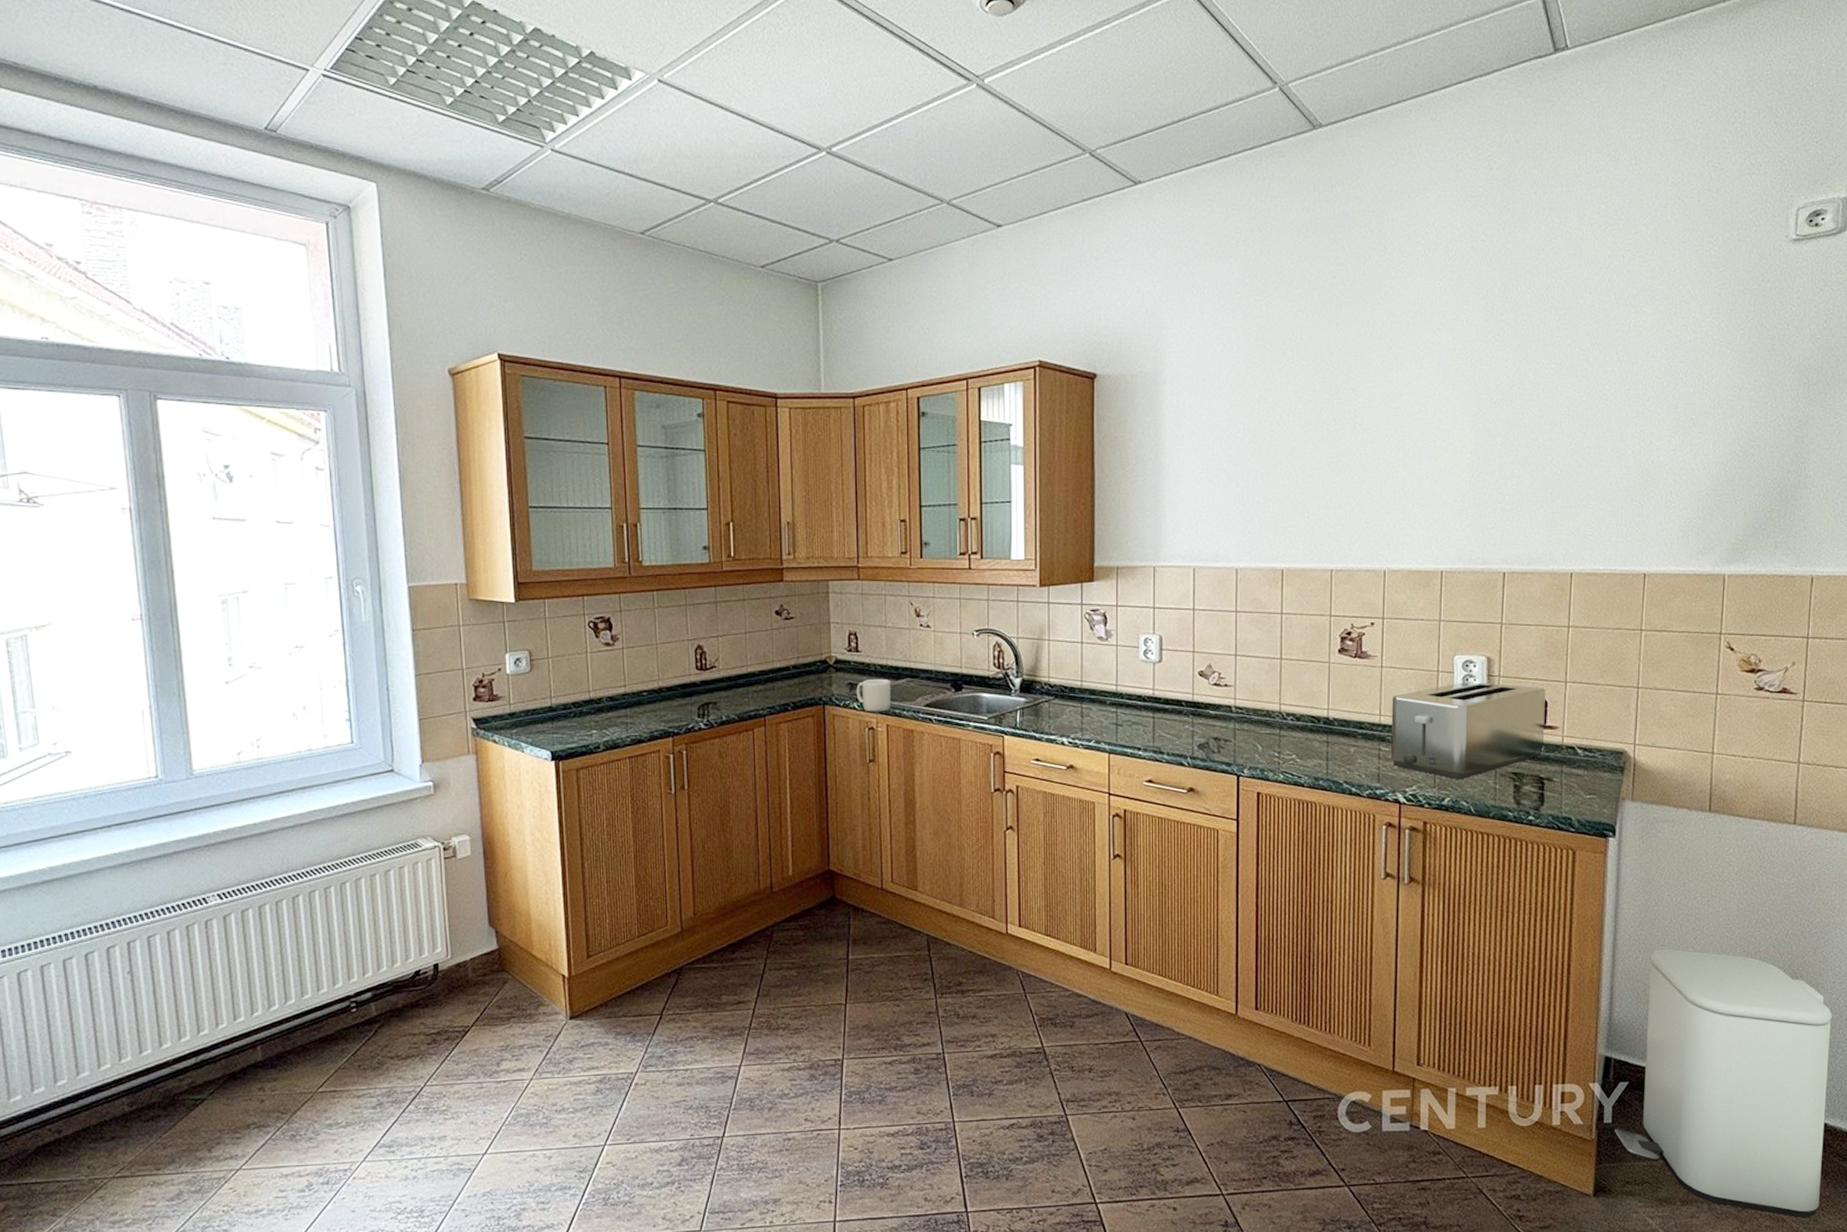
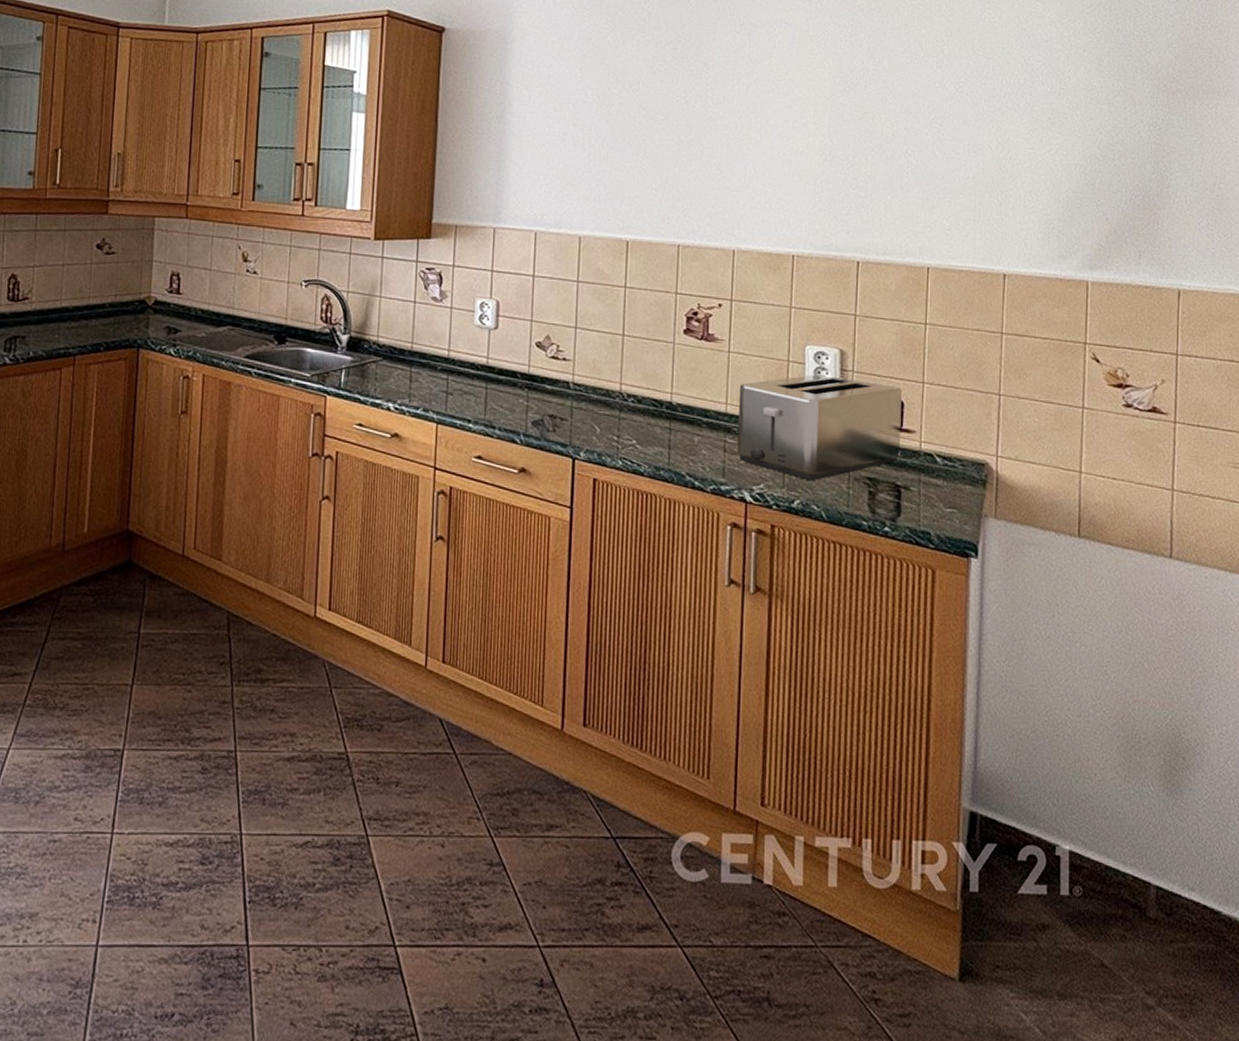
mug: present [856,678,892,712] -> none [173,323,212,360]
pedal bin: present [1614,949,1832,1218] -> none [981,689,1220,1027]

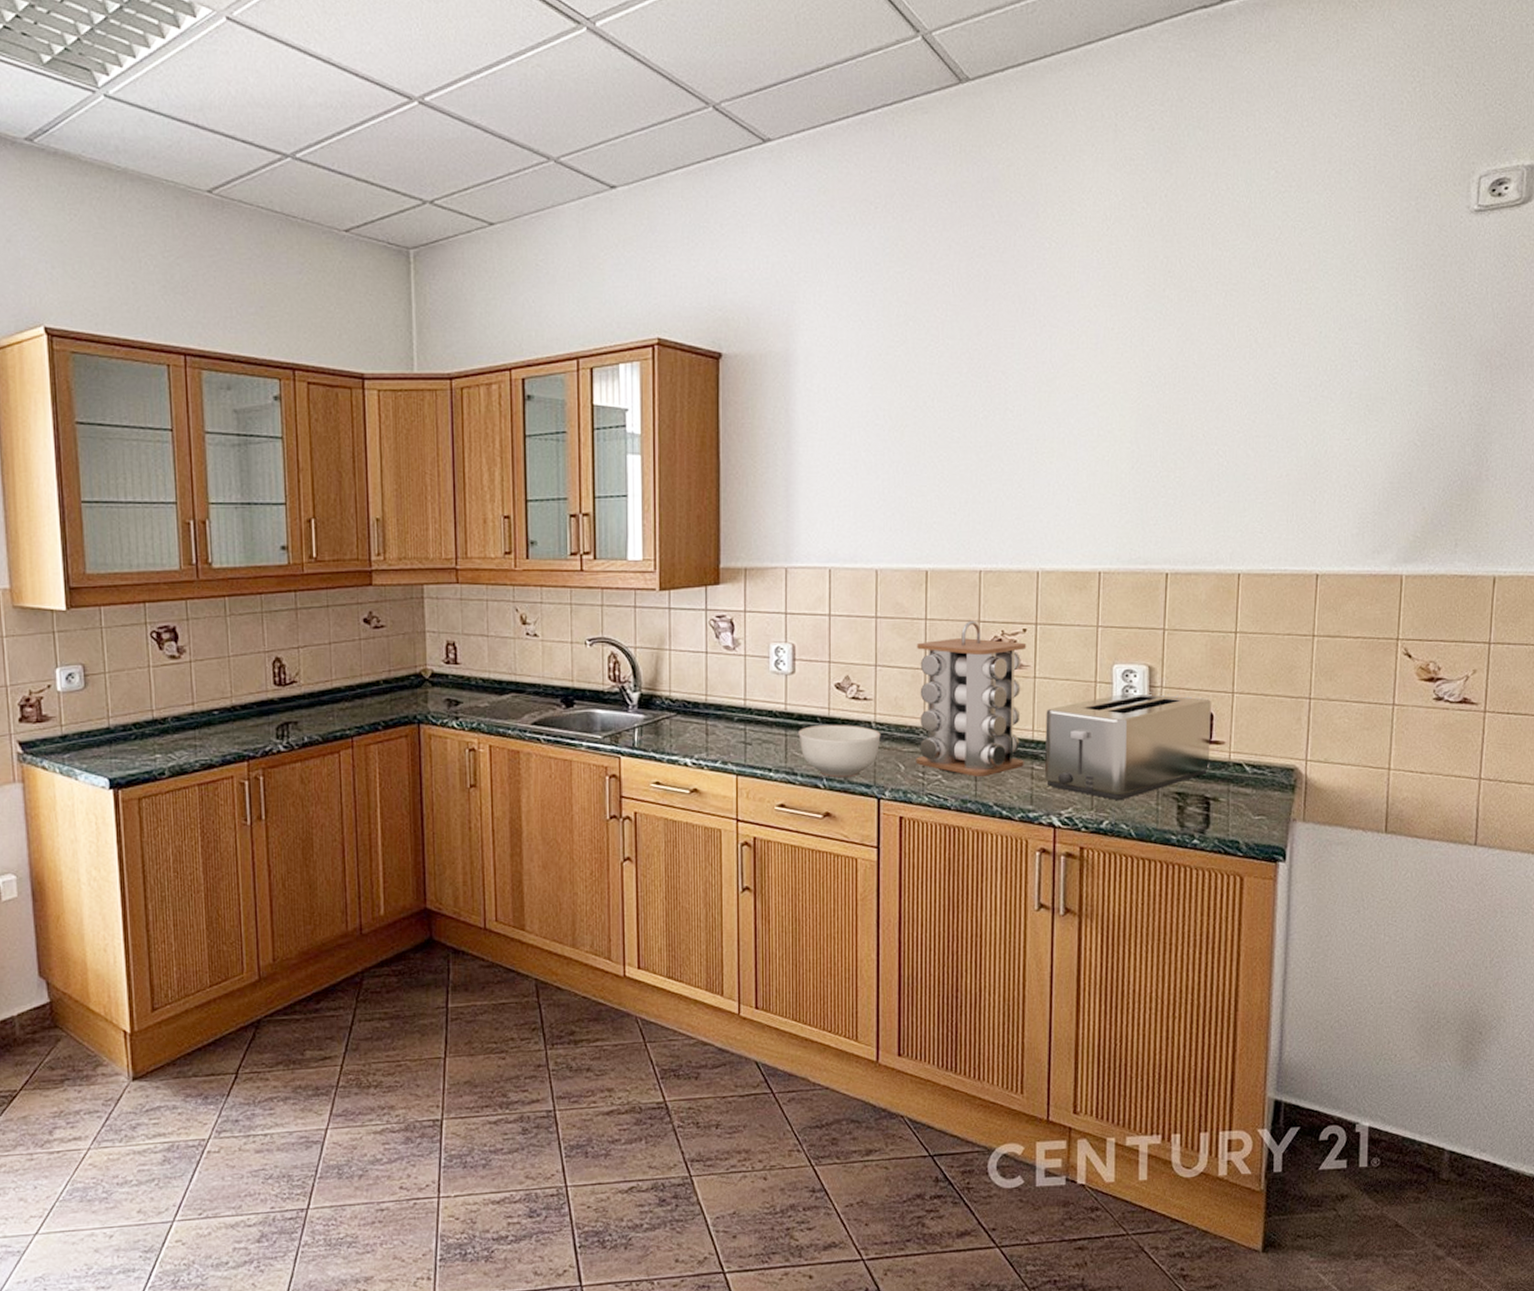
bowl: none [498,380,578,436] -> present [798,724,881,778]
spice rack: none [611,291,722,445] -> present [916,620,1027,777]

